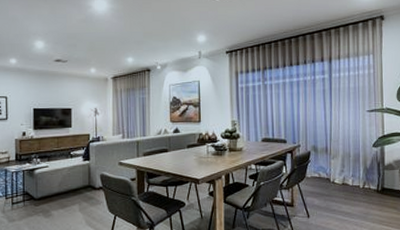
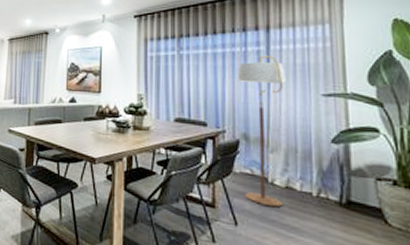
floor lamp: none [309,82,343,200] -> present [238,55,287,208]

